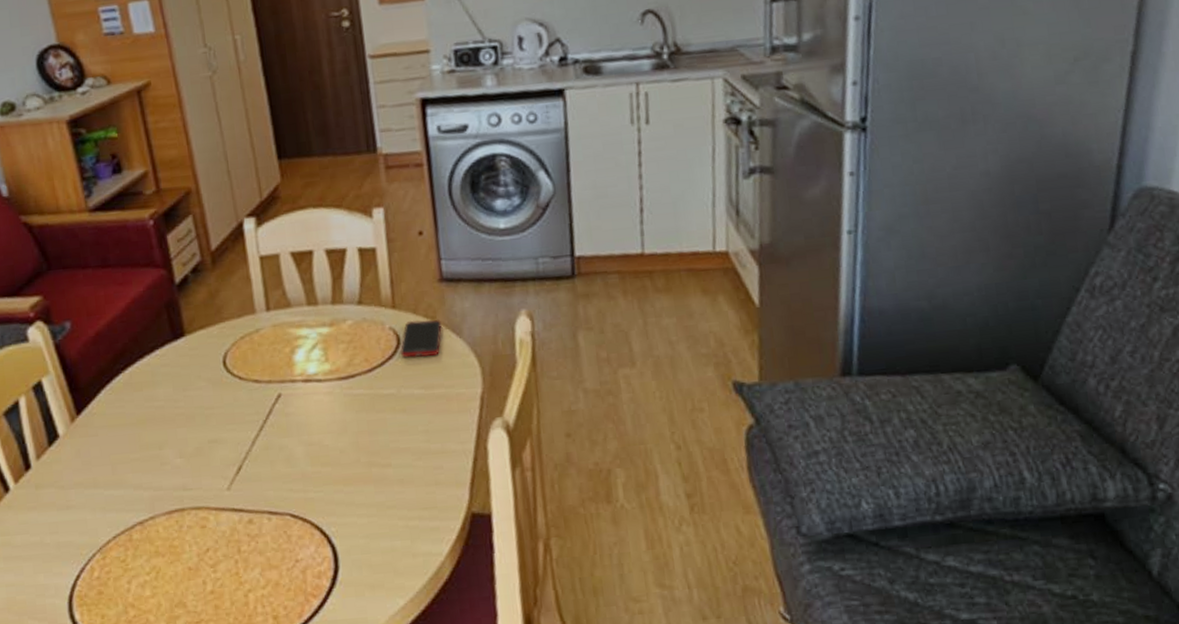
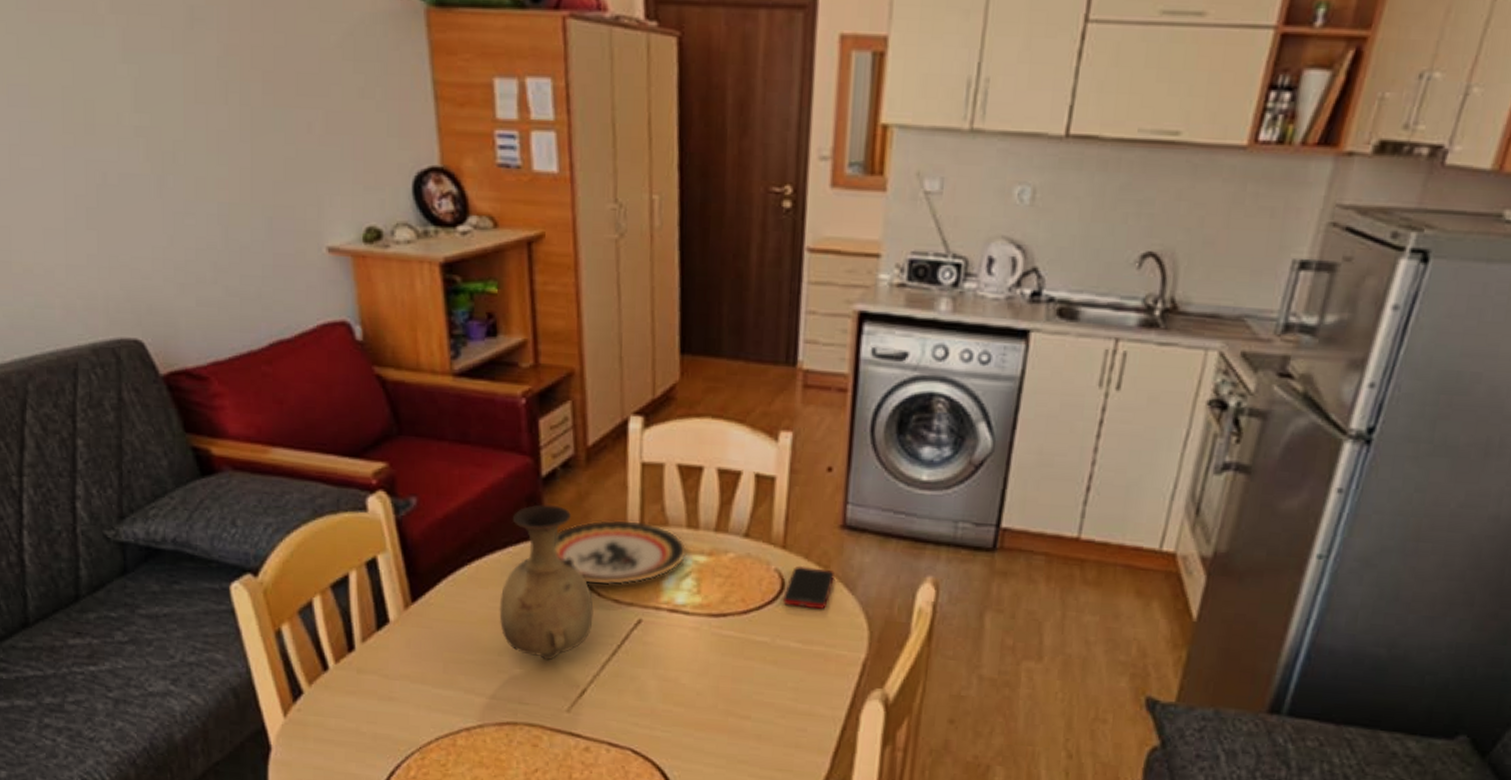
vase: none [154,306,239,446] -> present [499,504,594,661]
plate: none [195,307,311,371] -> present [555,519,687,585]

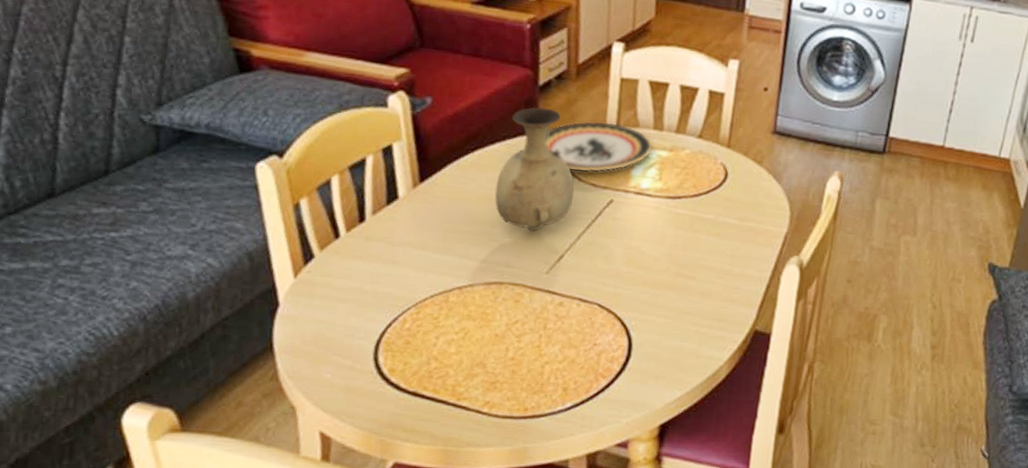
cell phone: present [782,565,836,609] -> none [725,160,767,194]

